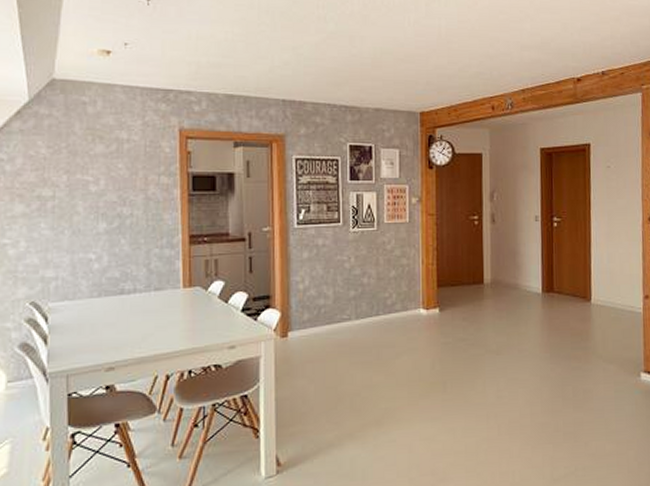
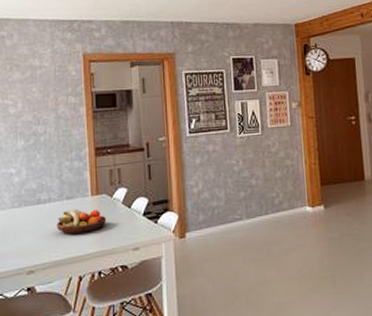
fruit bowl: none [142,301,200,330] -> present [57,208,107,235]

